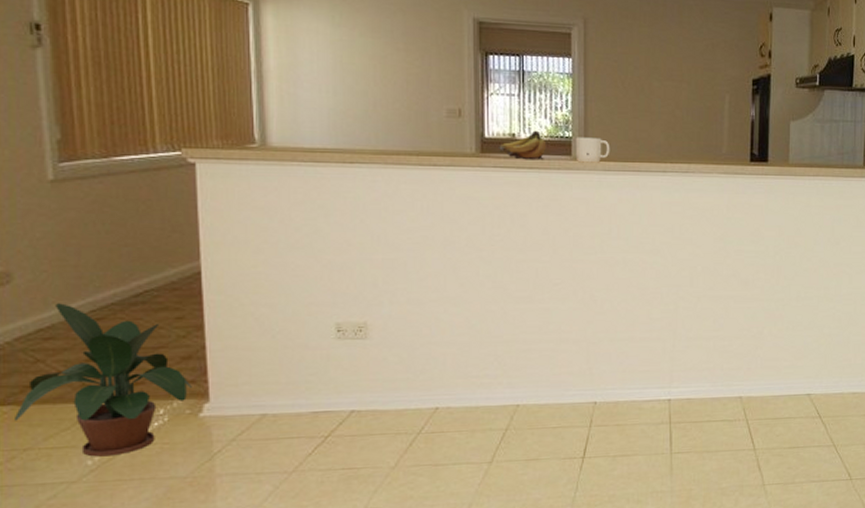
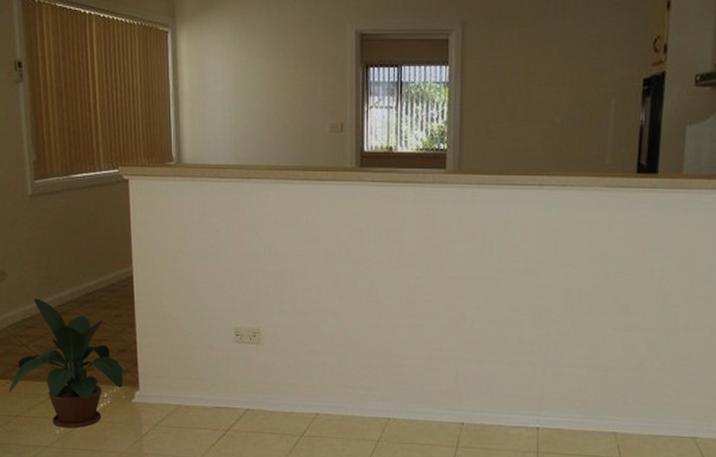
fruit: present [497,130,547,160] -> none [375,143,422,174]
mug: present [575,137,610,163] -> none [450,149,485,176]

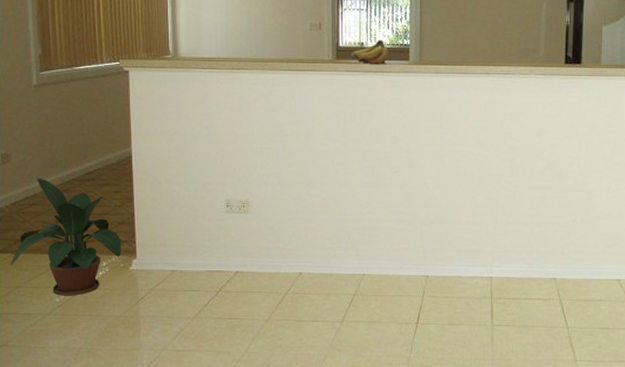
fruit: none [375,143,422,174] -> present [349,39,389,65]

